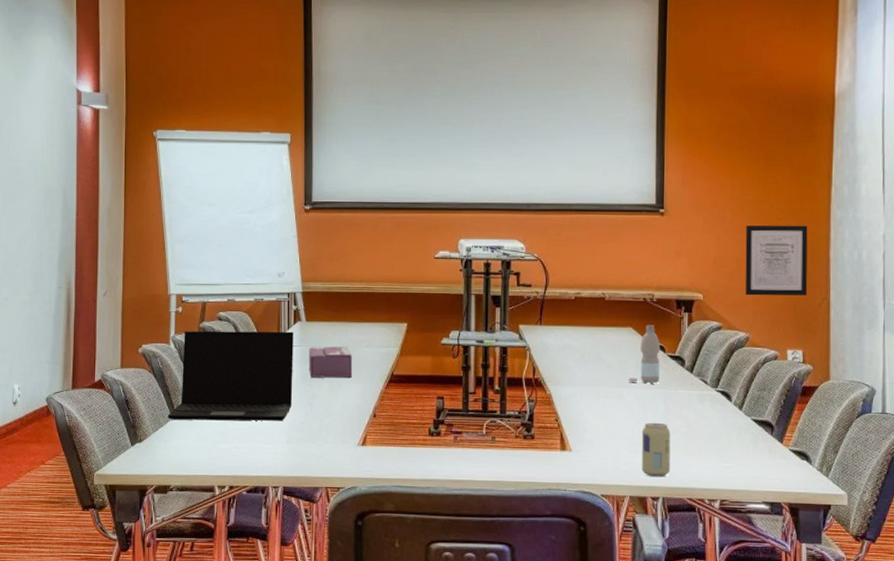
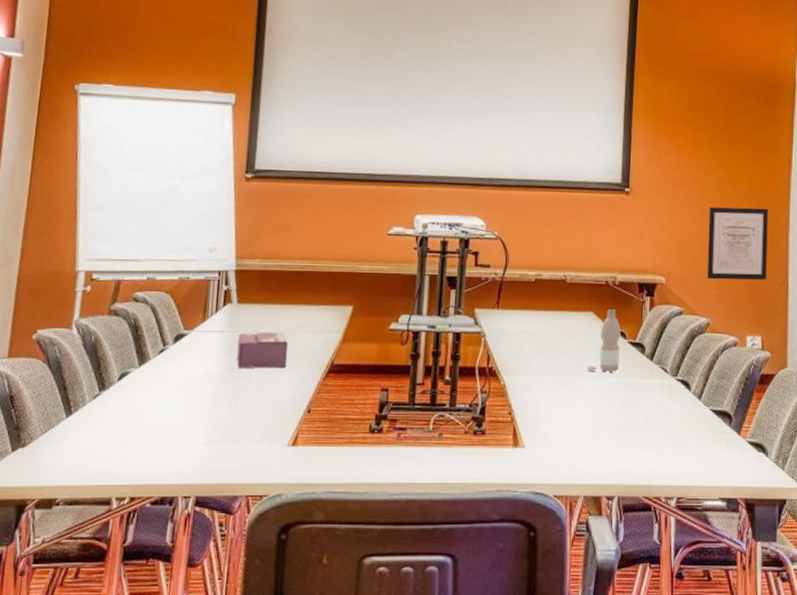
laptop: present [168,330,294,421] -> none [61,313,222,420]
beverage can: present [641,422,671,477] -> none [597,414,629,474]

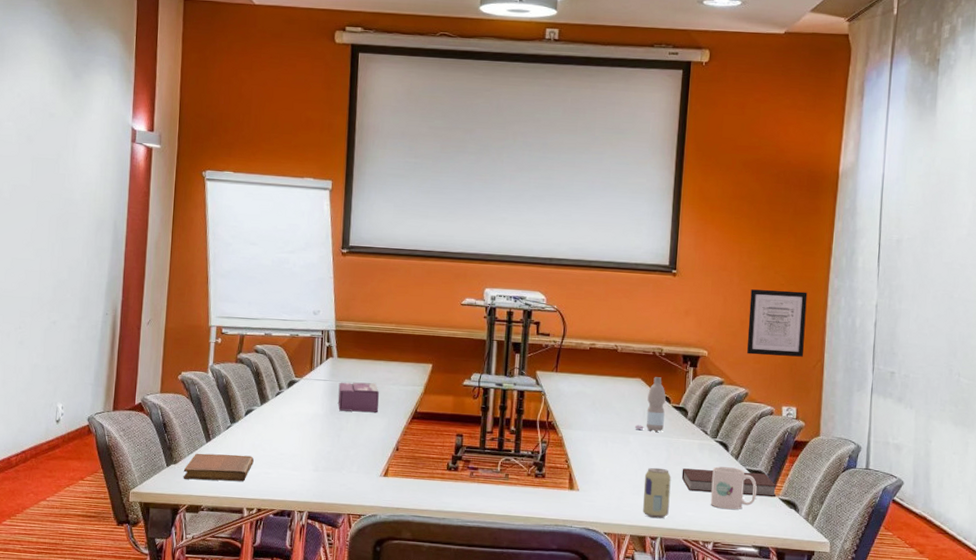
notebook: none [33,430,128,466] -> present [183,453,254,482]
beverage can: none [597,414,629,474] -> present [643,467,671,519]
notebook: none [640,412,744,440] -> present [681,468,777,497]
mug: none [672,409,722,458] -> present [710,466,757,510]

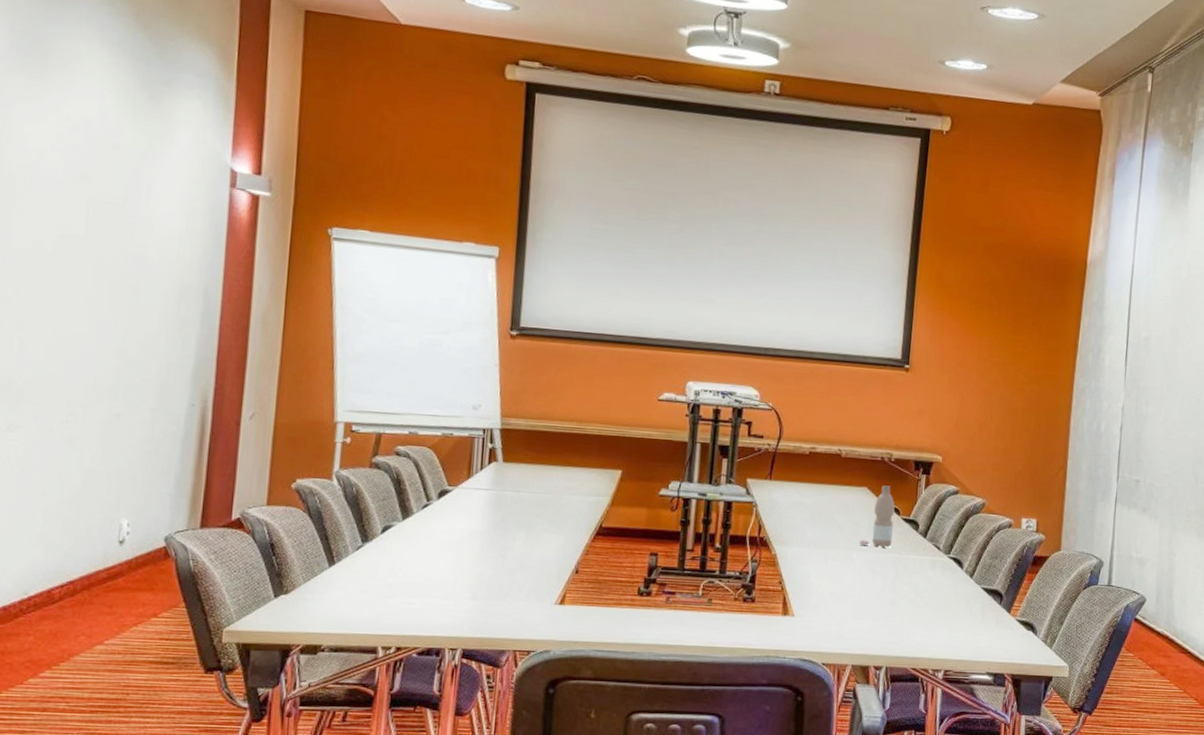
notebook: present [183,453,254,482] -> none [297,580,392,615]
tissue box: present [338,382,380,413] -> none [502,491,556,528]
beverage can: present [643,467,671,519] -> none [866,588,899,646]
notebook: present [681,468,777,497] -> none [910,588,1014,618]
mug: present [710,466,757,510] -> none [941,585,993,634]
wall art: present [747,289,808,357] -> none [985,388,1051,464]

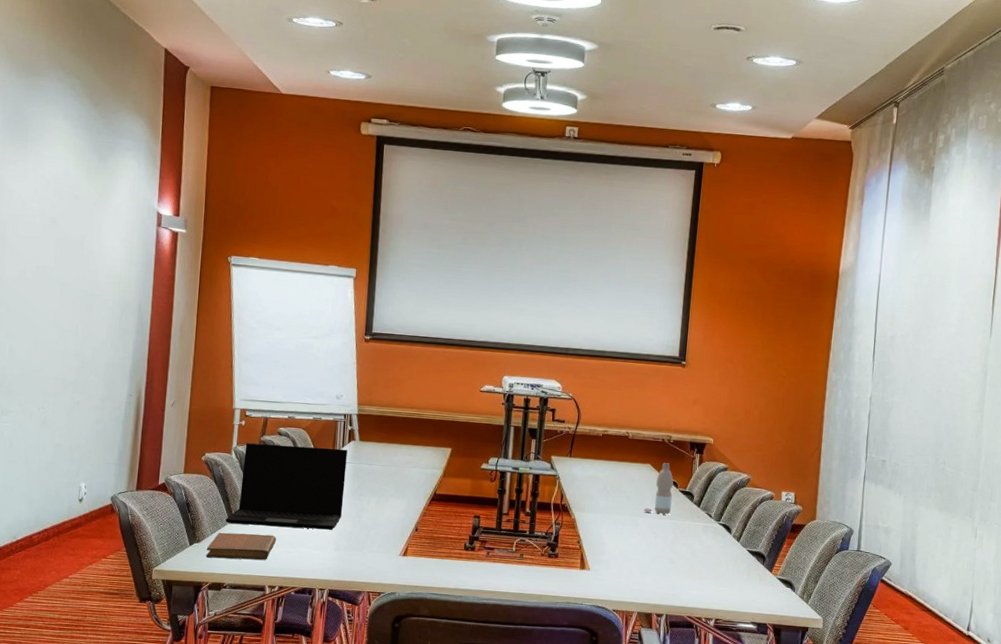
notebook: none [297,580,392,615] -> present [206,532,276,560]
laptop: none [324,466,487,574] -> present [225,443,348,530]

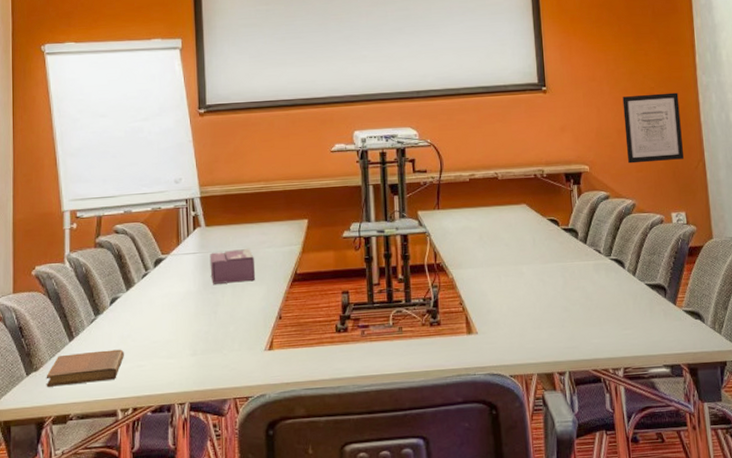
laptop: present [225,443,348,530] -> none [65,238,196,343]
tissue box: none [359,464,400,494] -> present [210,248,256,284]
water bottle: present [643,463,674,515] -> none [526,200,556,259]
wall art: none [750,381,808,445] -> present [622,92,685,164]

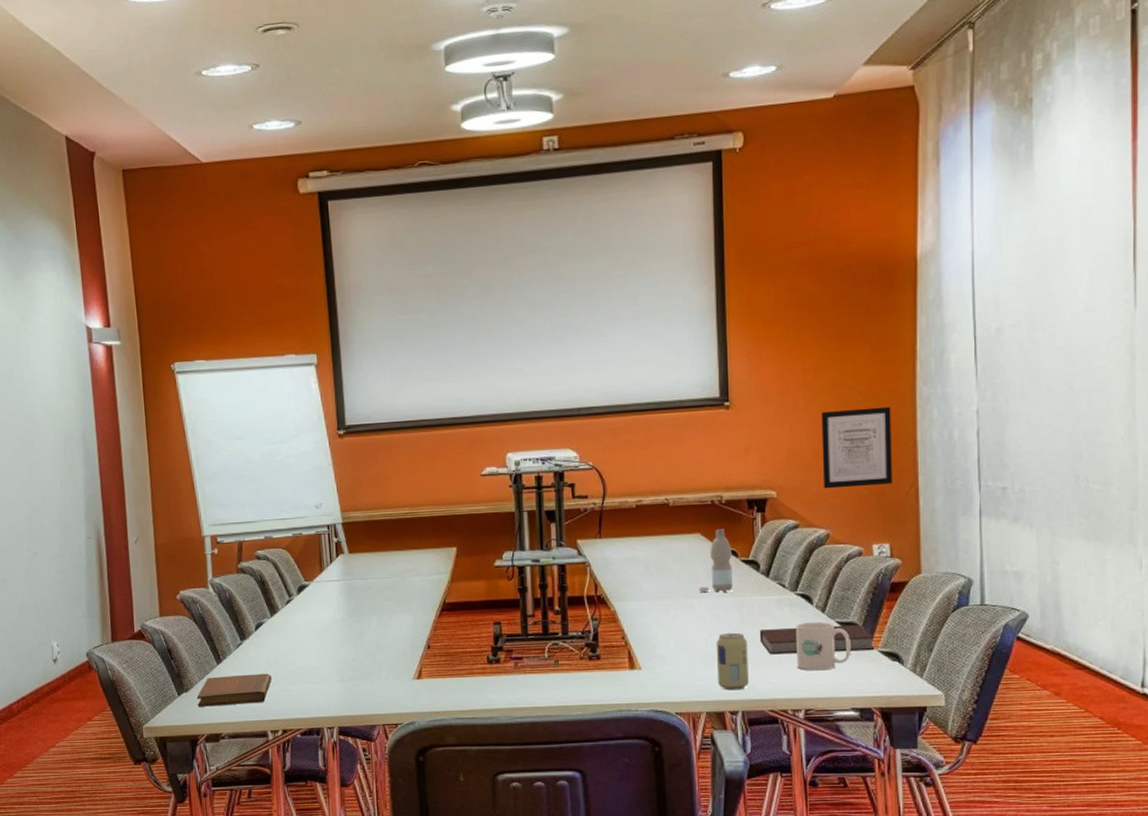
tissue box: present [210,248,256,284] -> none [354,576,403,612]
water bottle: none [526,200,556,259] -> present [698,529,733,592]
beverage can: none [543,296,574,352] -> present [716,632,749,691]
notebook: none [580,286,680,317] -> present [759,624,875,655]
mug: none [611,284,660,331] -> present [796,622,850,671]

